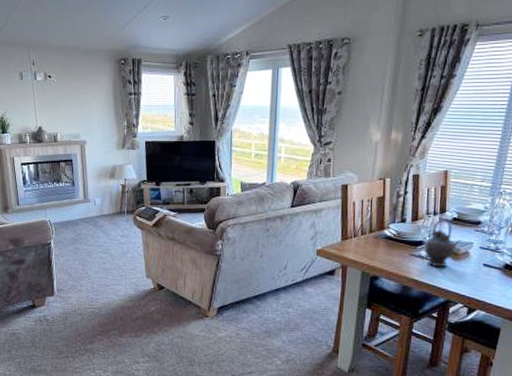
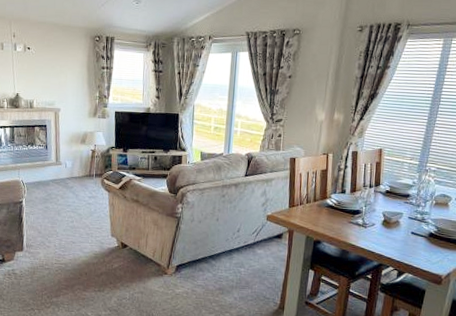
teapot: present [425,219,461,268] -> none [361,191,393,234]

